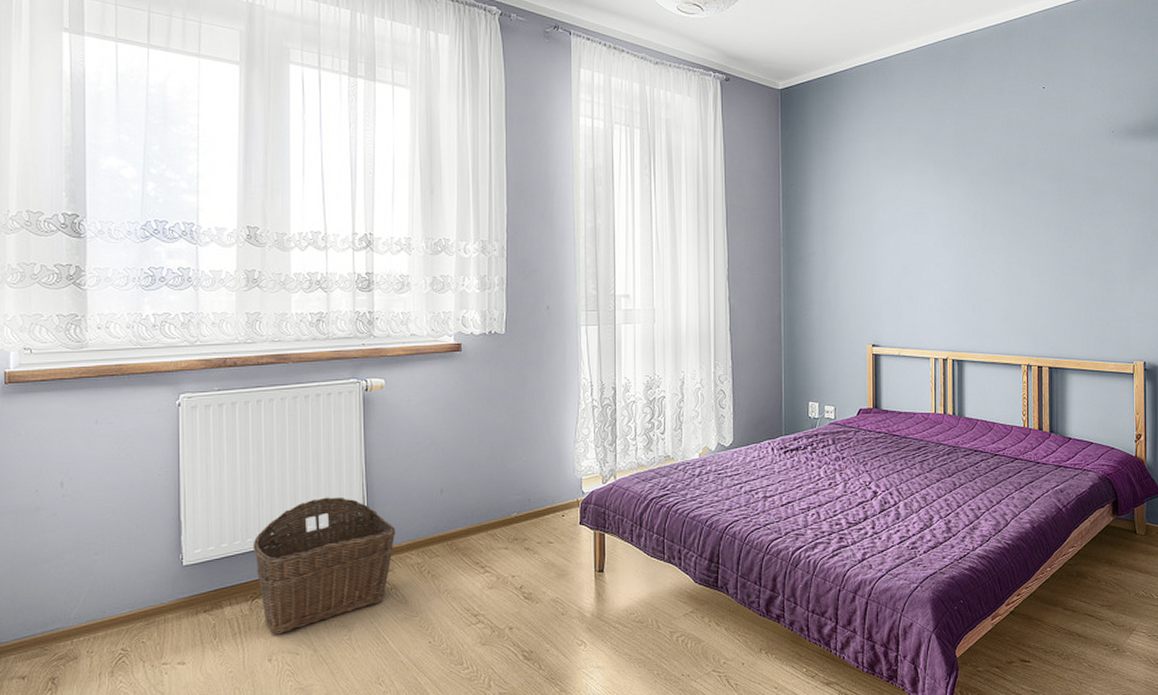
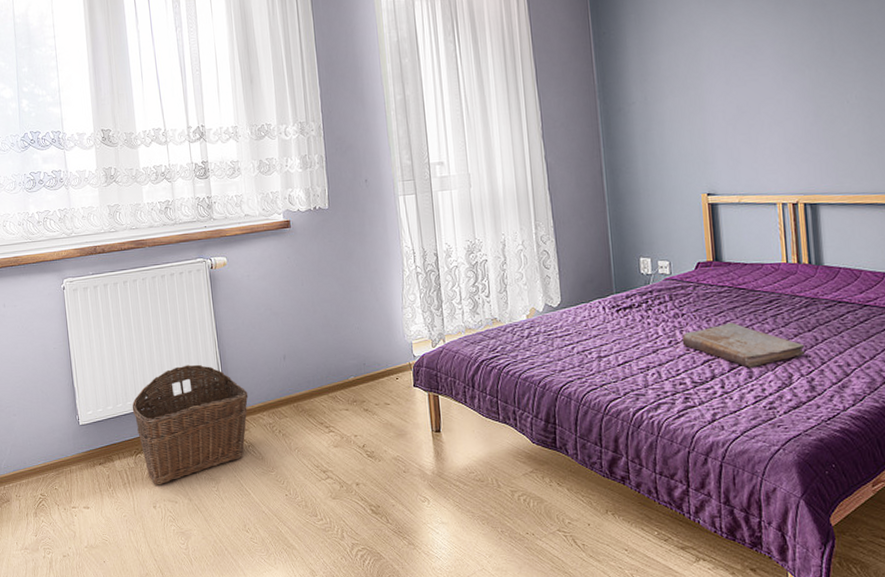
book: none [841,466,945,511] -> present [681,322,806,369]

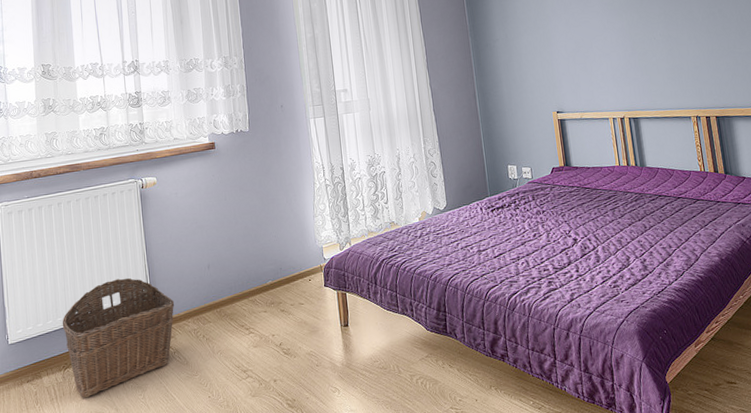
book: present [681,322,806,369] -> none [543,216,638,254]

